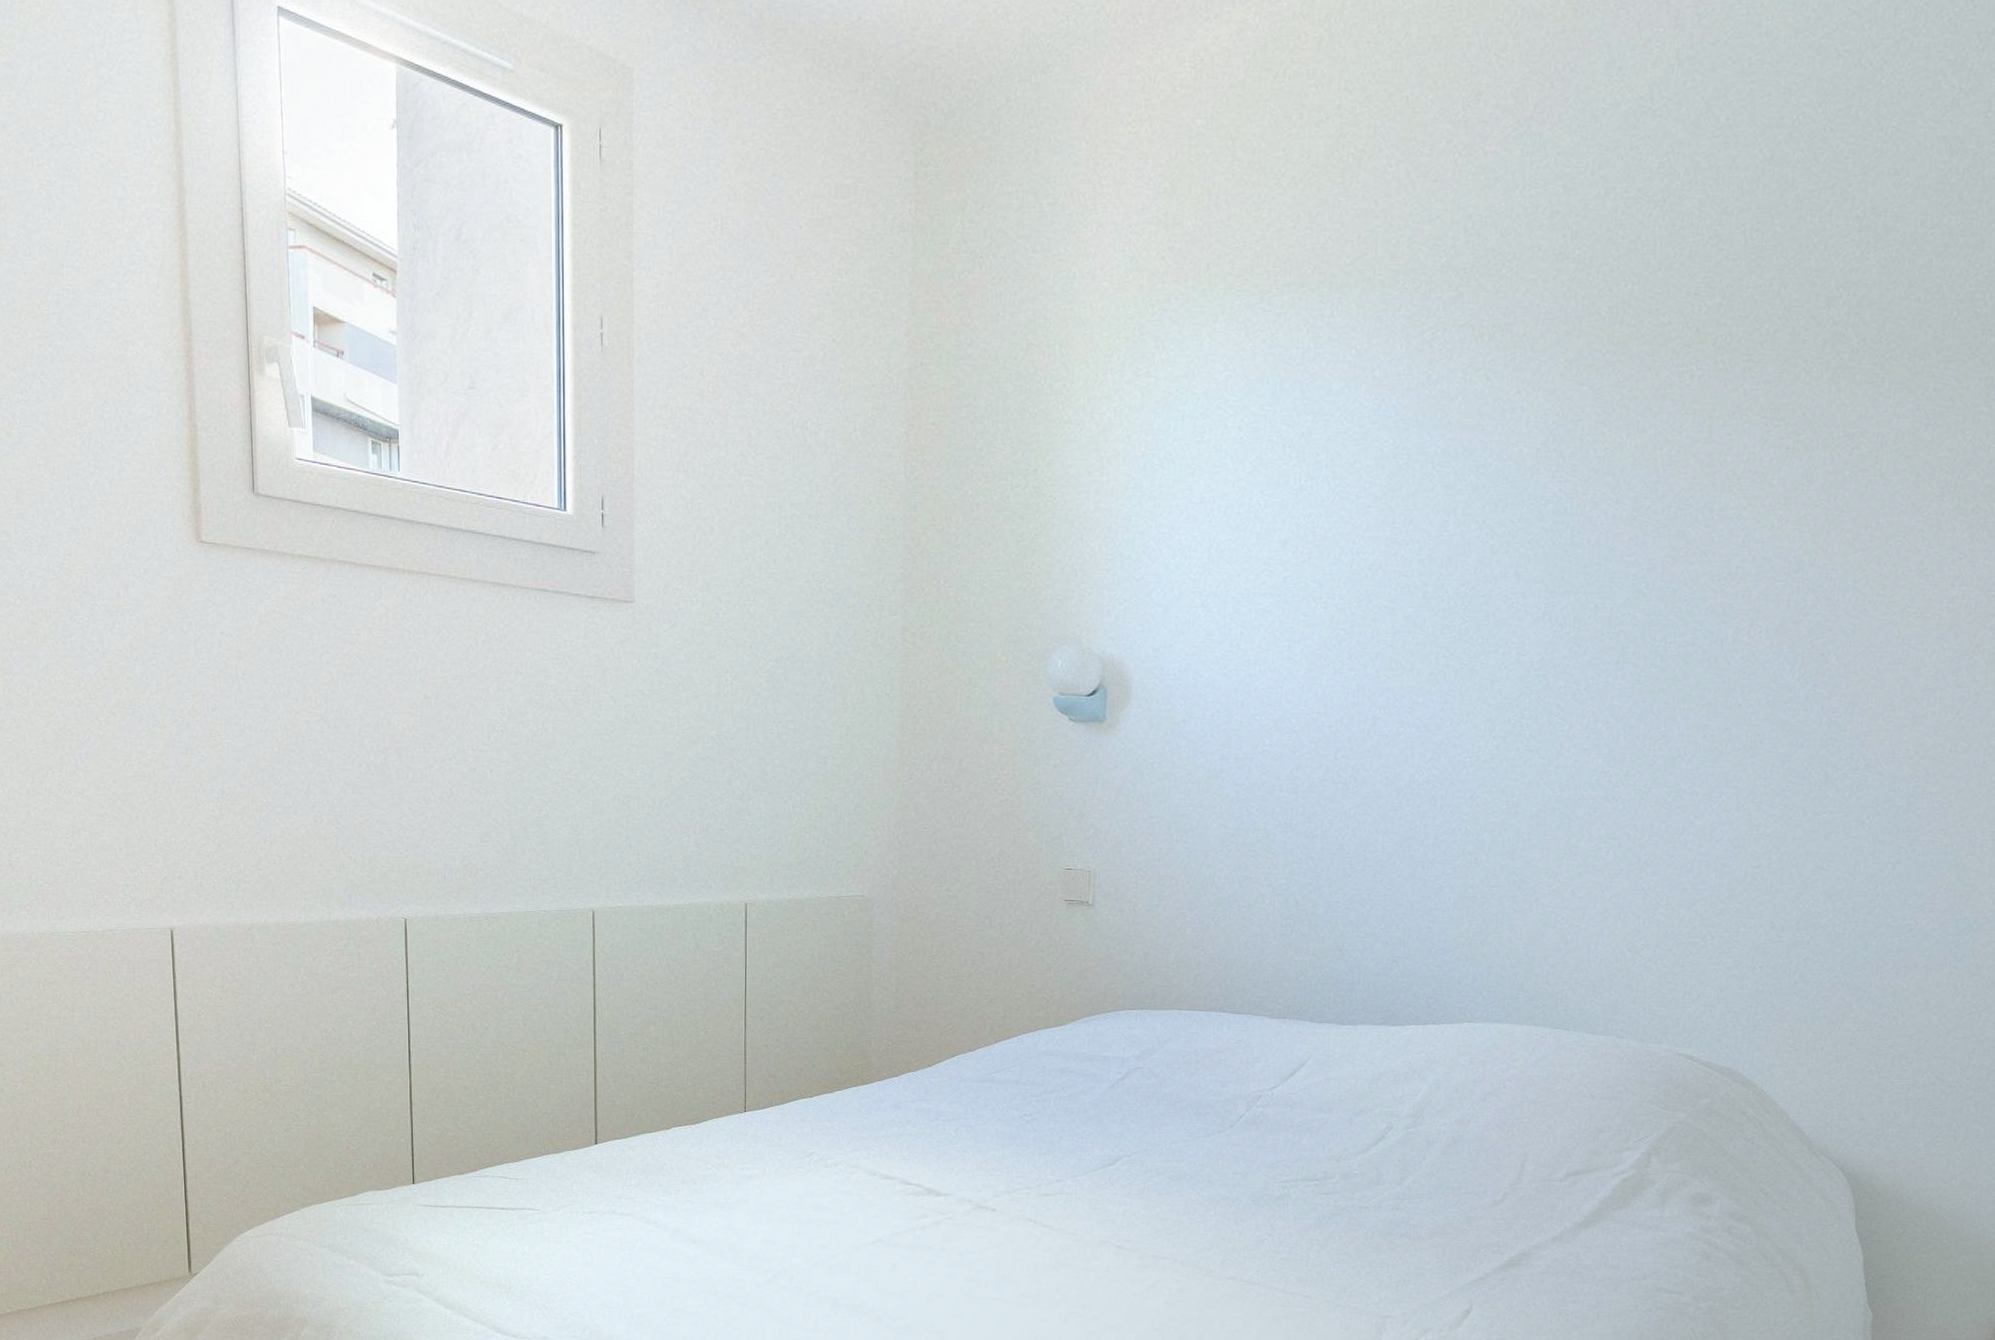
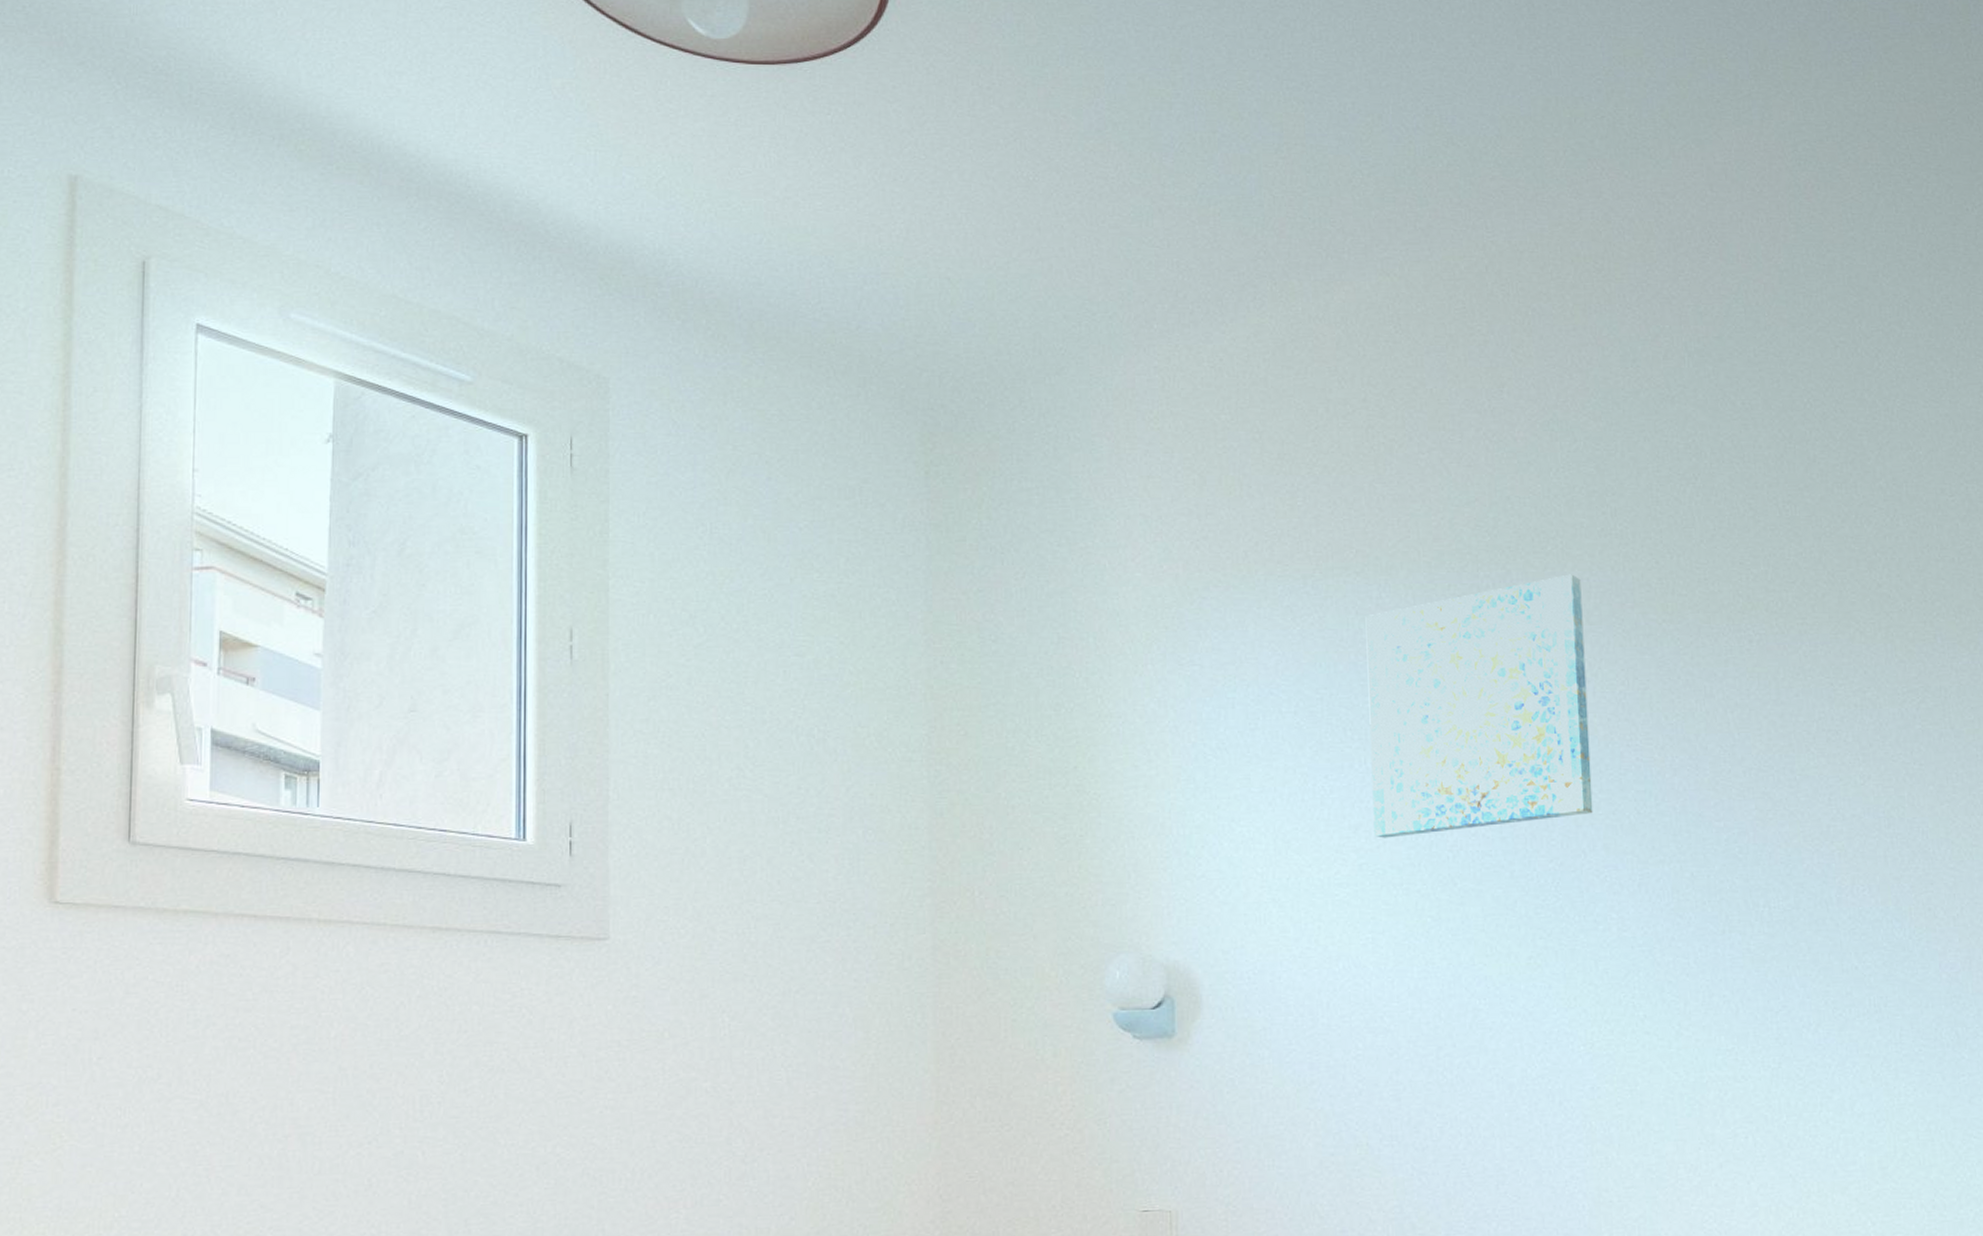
wall art: none [1301,299,1531,554] -> present [1365,574,1593,838]

